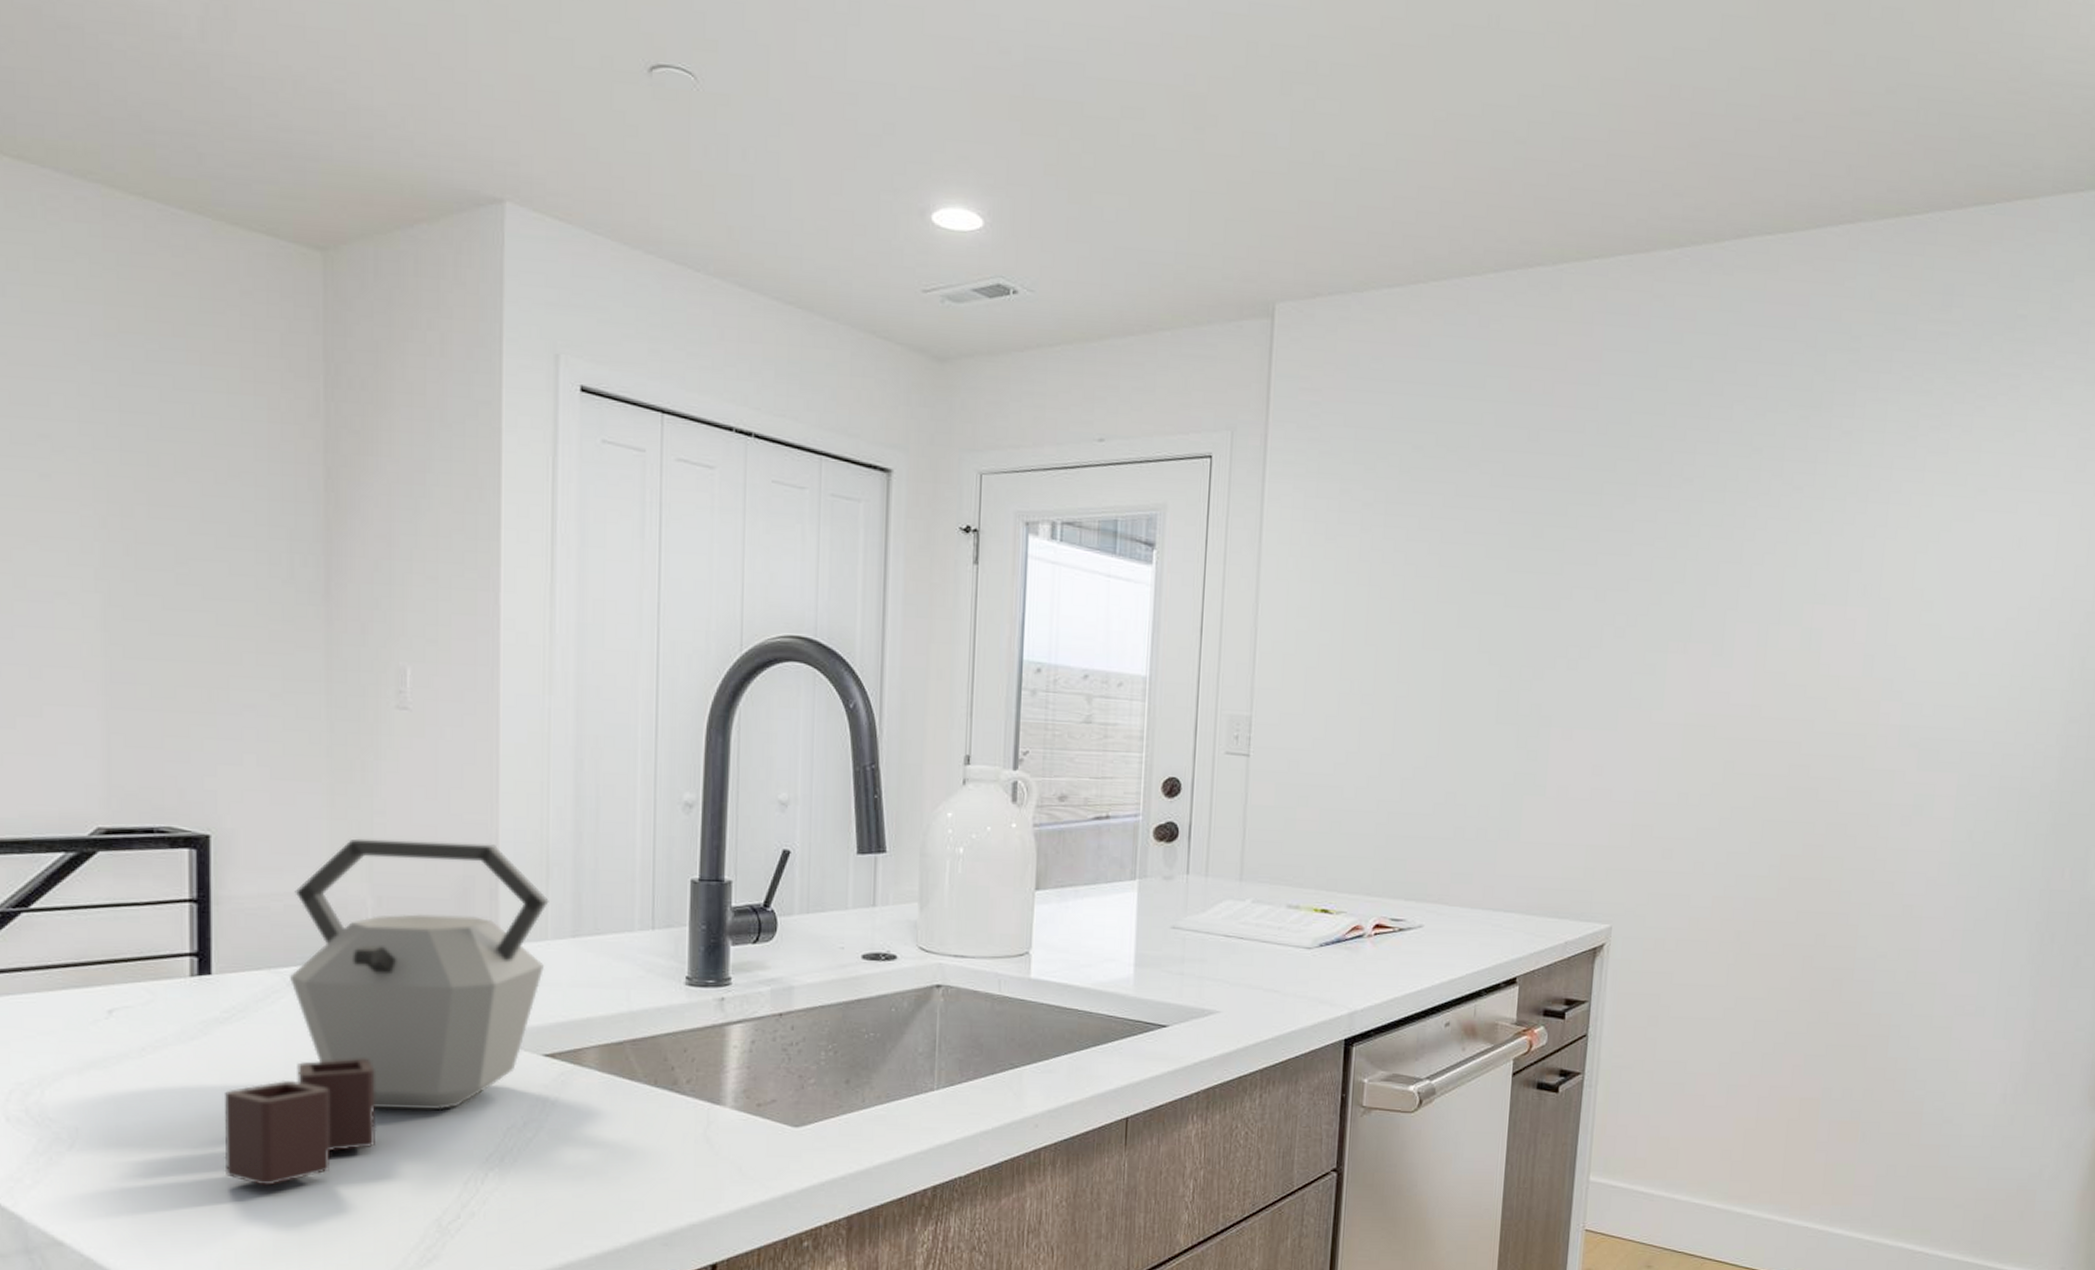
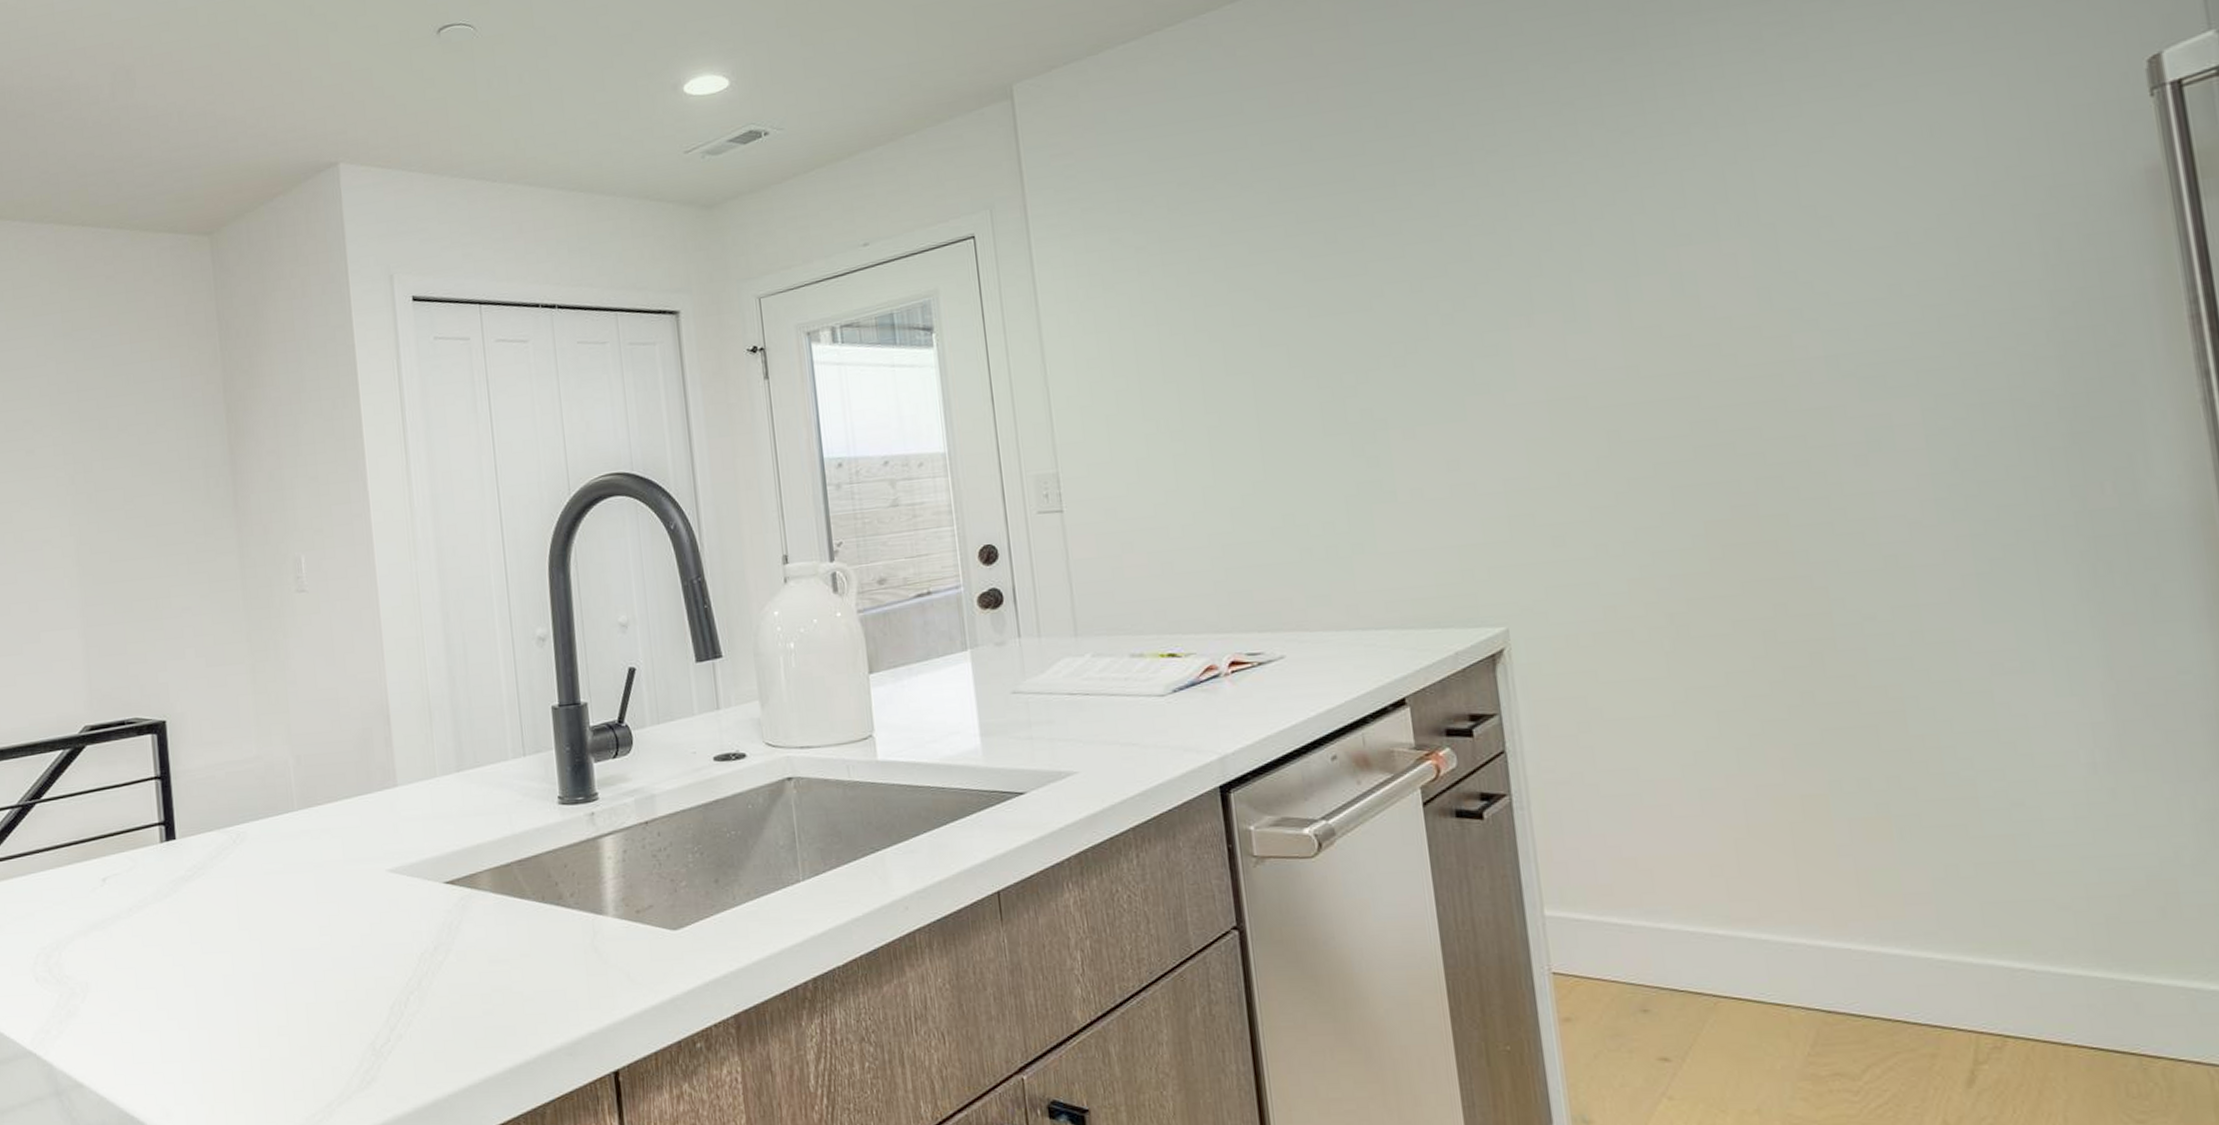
kettle: present [224,838,549,1186] -> none [194,697,436,1023]

